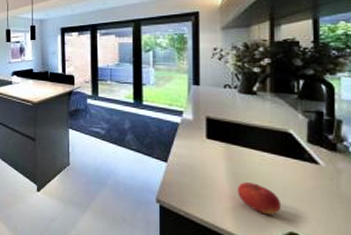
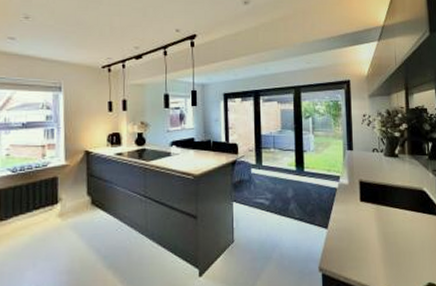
fruit: present [236,182,282,215] -> none [386,240,422,270]

